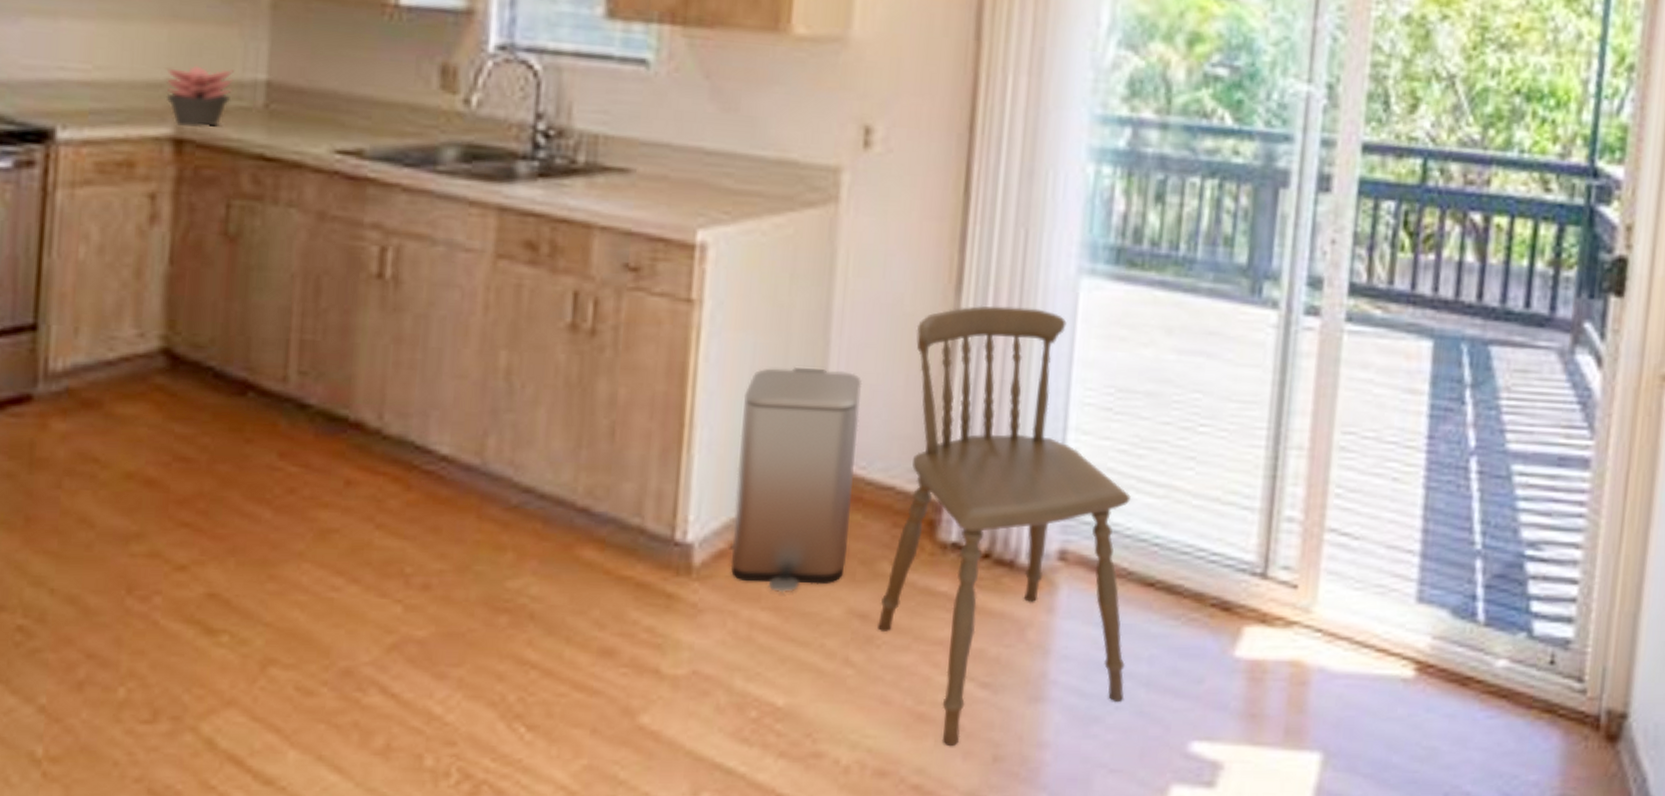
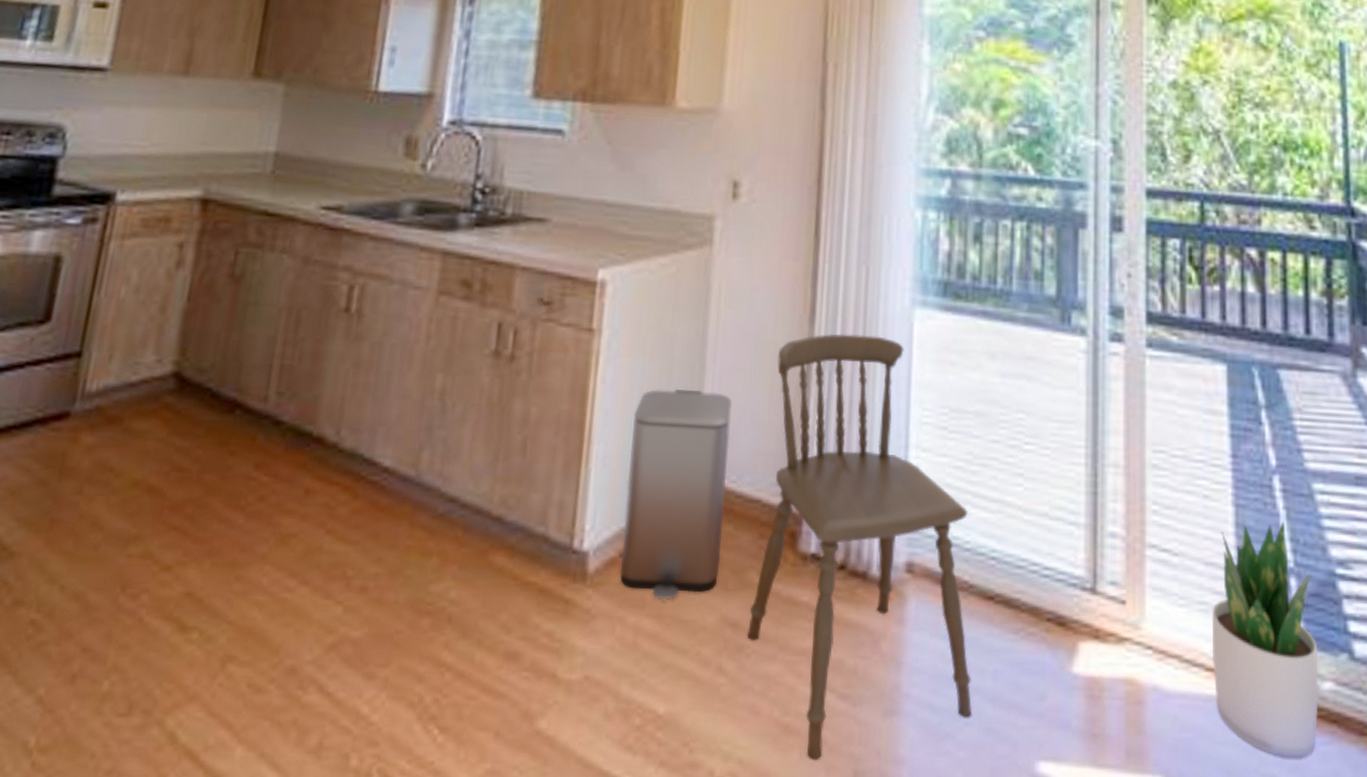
succulent plant: present [165,65,234,128] -> none [199,141,252,190]
planter: none [1383,502,1500,732] -> present [1212,520,1319,759]

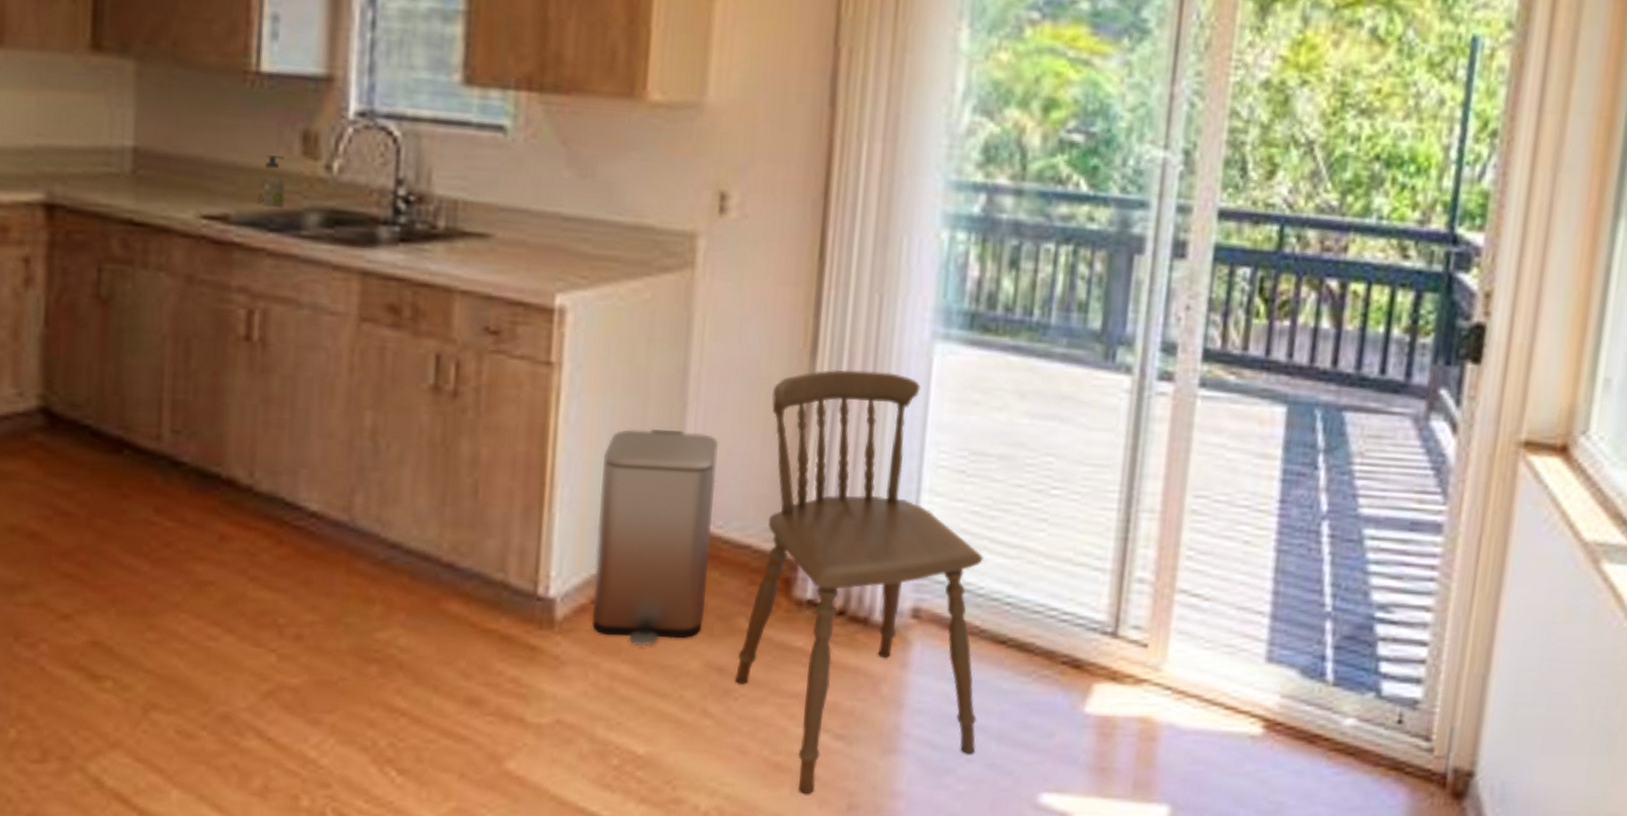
soap dispenser: none [366,157,390,201] -> present [257,155,285,209]
planter: present [1212,520,1319,759] -> none [1231,565,1350,788]

